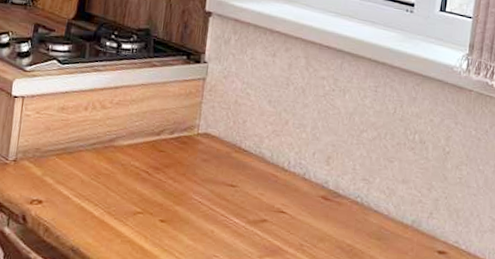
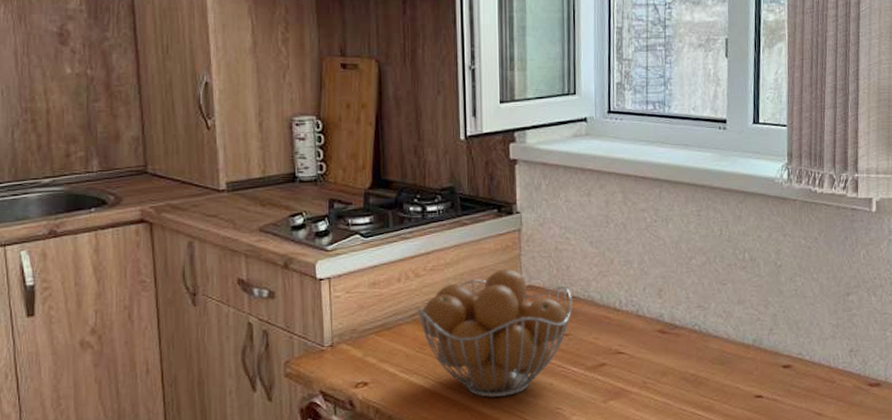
fruit basket: none [98,113,244,236] -> present [416,268,572,398]

